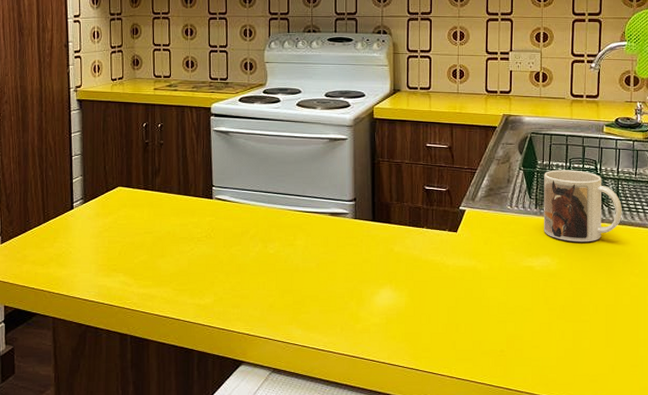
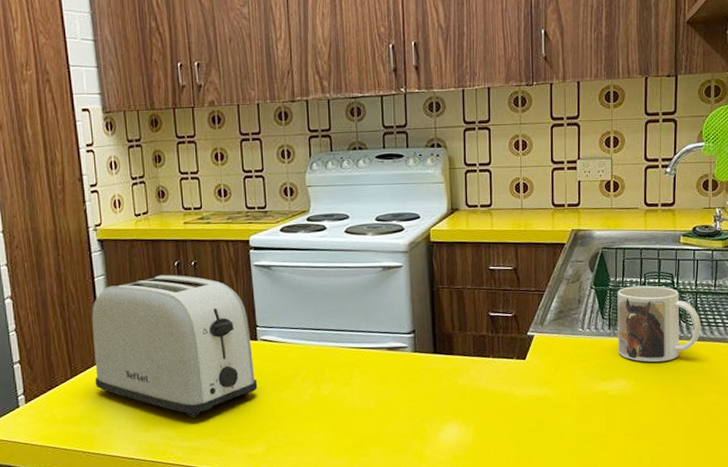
toaster: none [64,134,210,266] -> present [92,274,258,417]

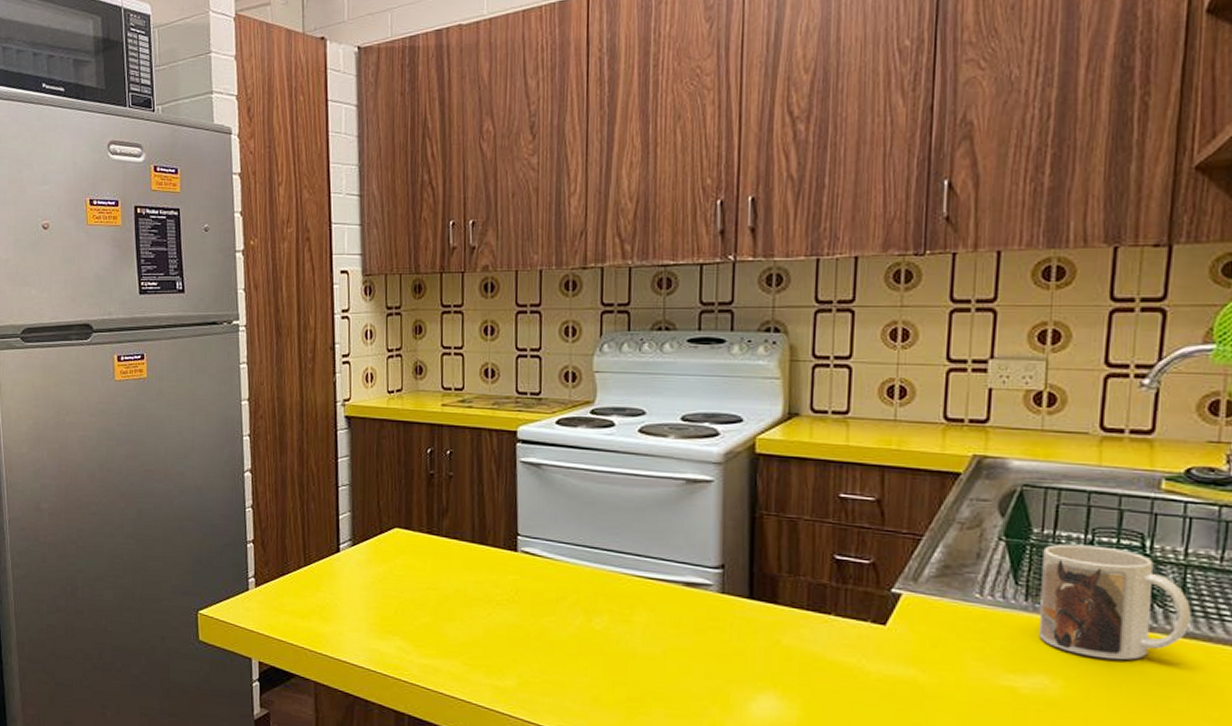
toaster: present [92,274,258,417] -> none [328,462,514,632]

